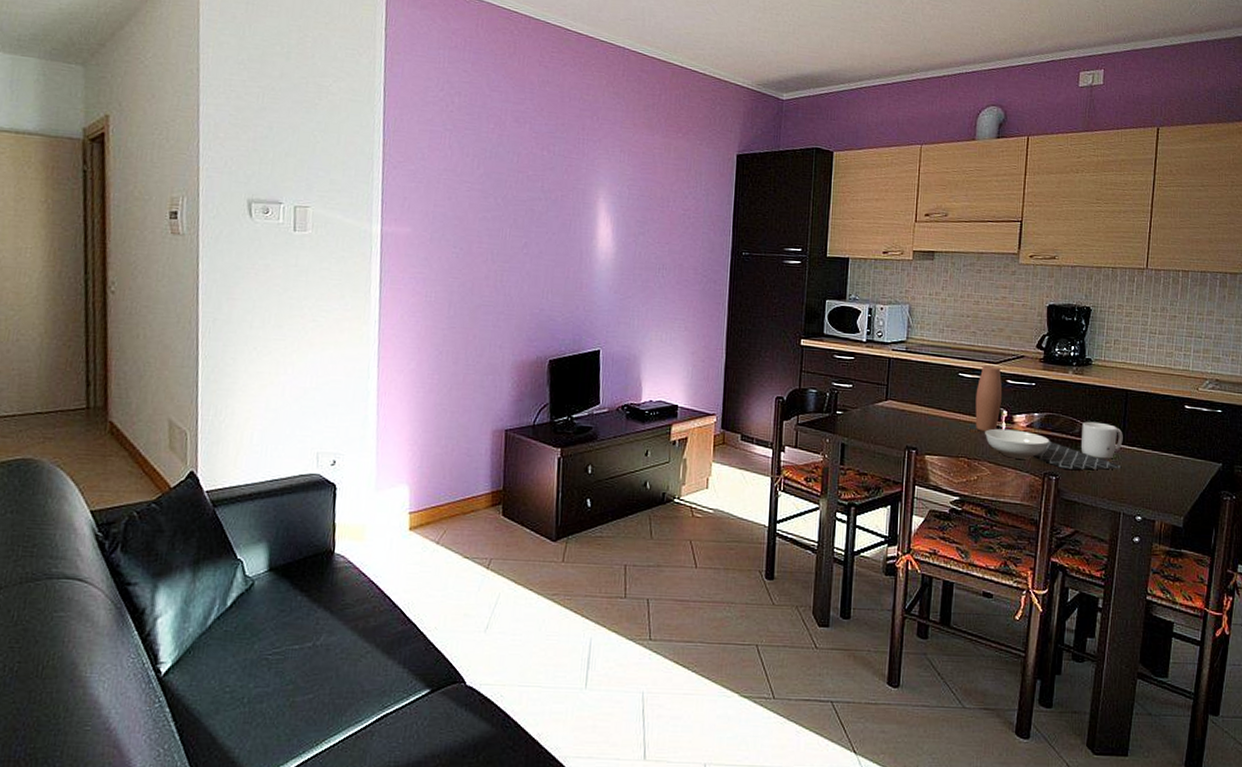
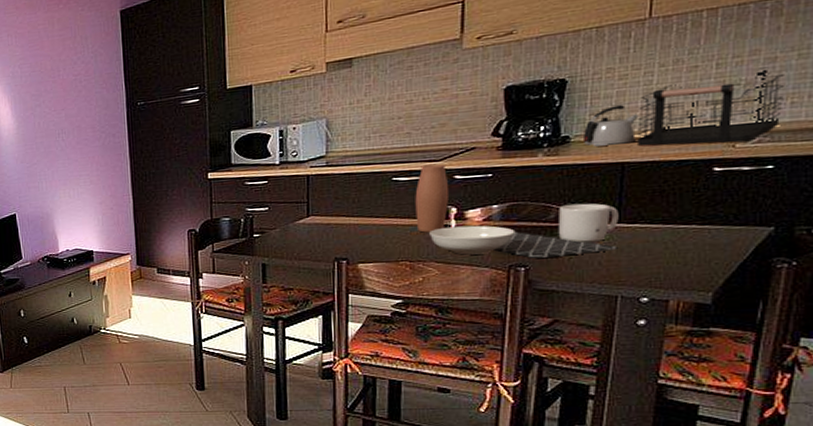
kettle: none [1101,338,1138,373] -> present [584,105,639,146]
dish rack: none [1137,326,1228,387] -> present [637,67,784,147]

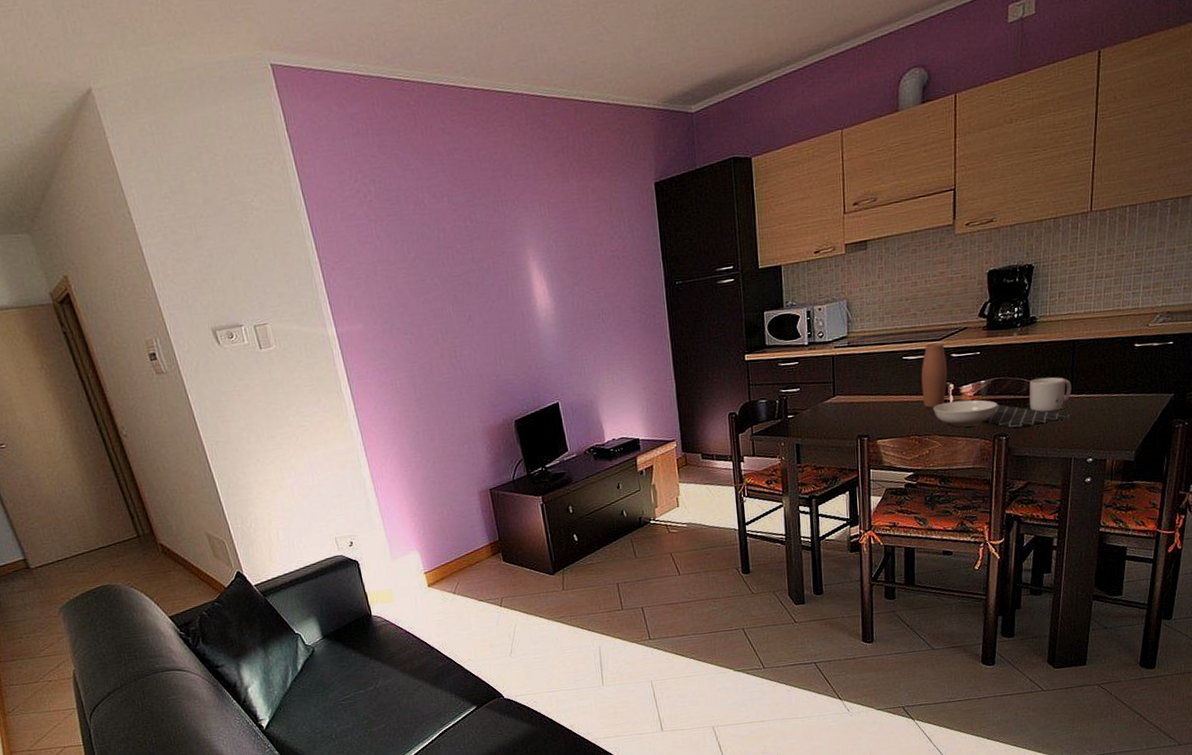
kettle: present [584,105,639,146] -> none [1046,289,1084,326]
dish rack: present [637,67,784,147] -> none [1083,257,1179,326]

